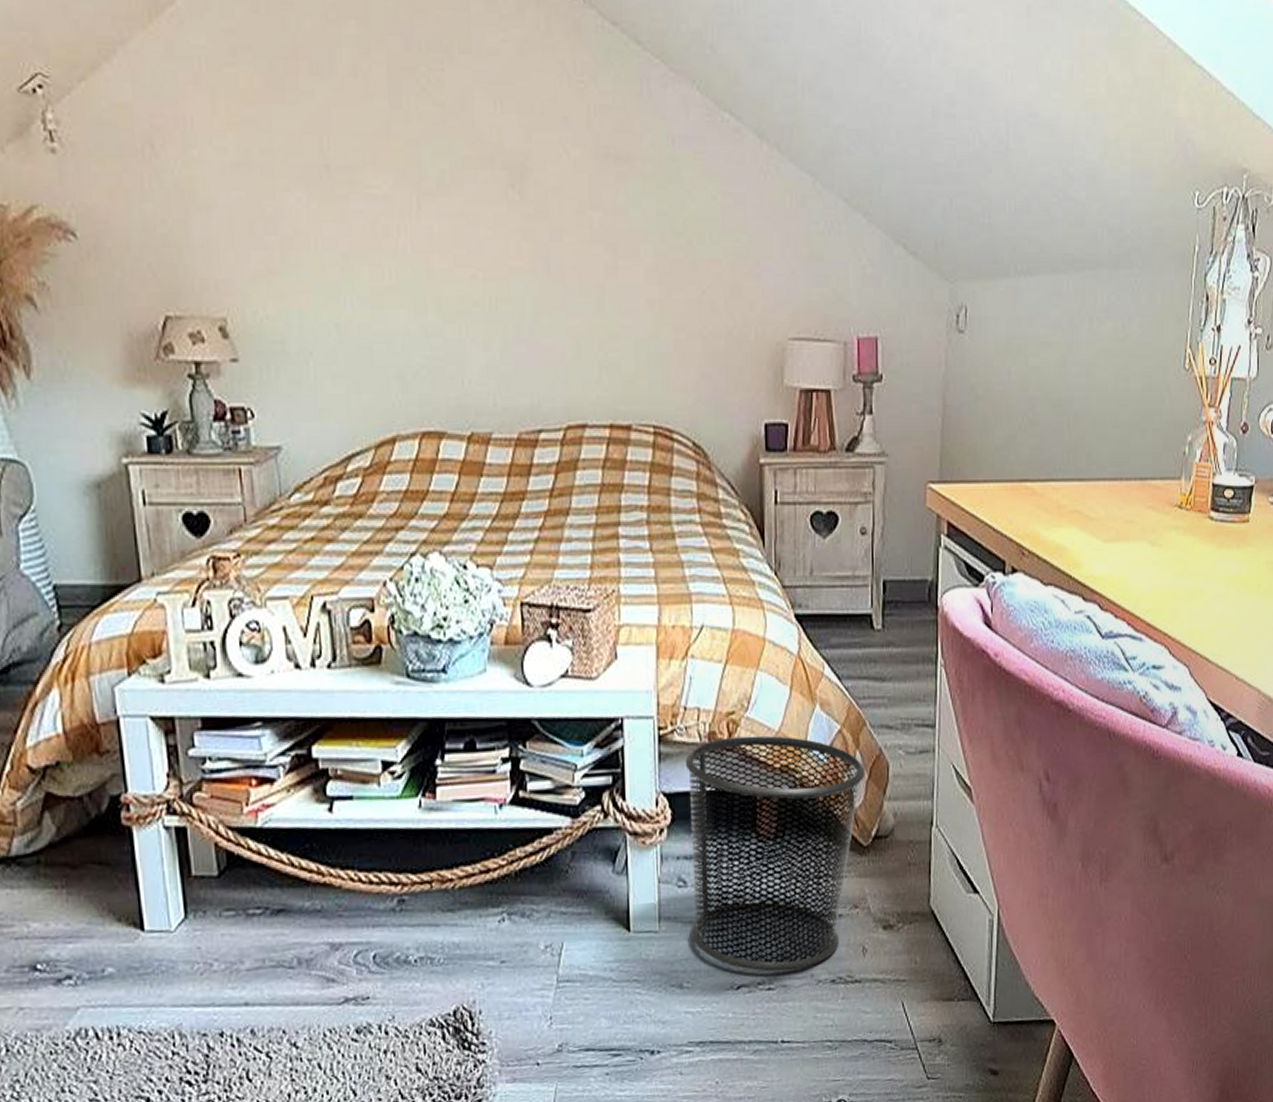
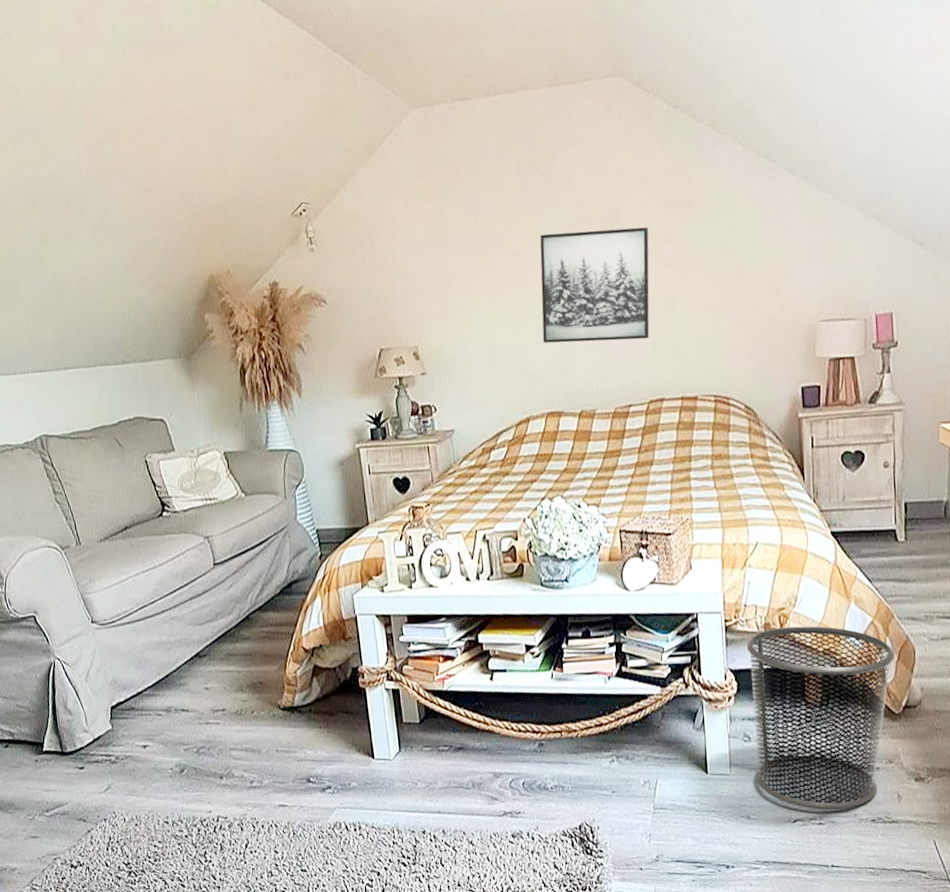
wall art: none [417,175,572,340] -> present [540,227,650,343]

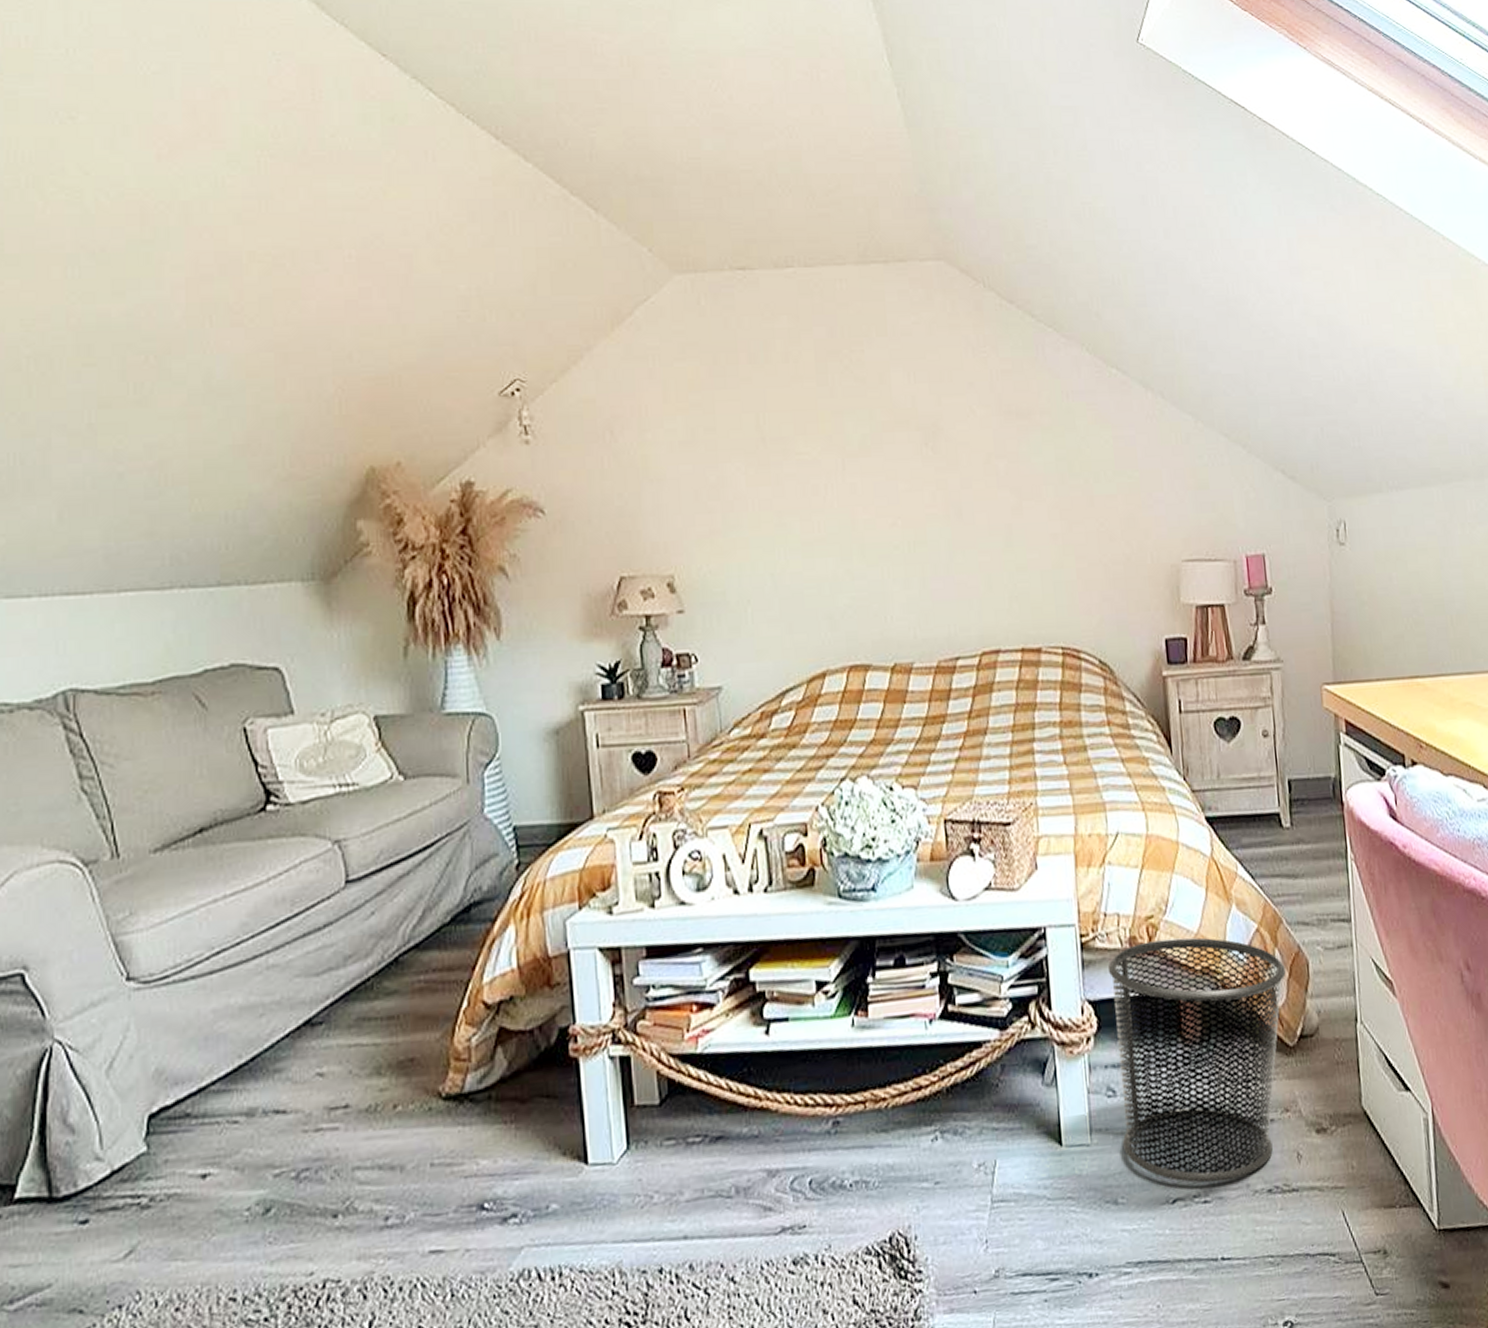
wall art: present [540,227,650,343] -> none [842,439,982,577]

